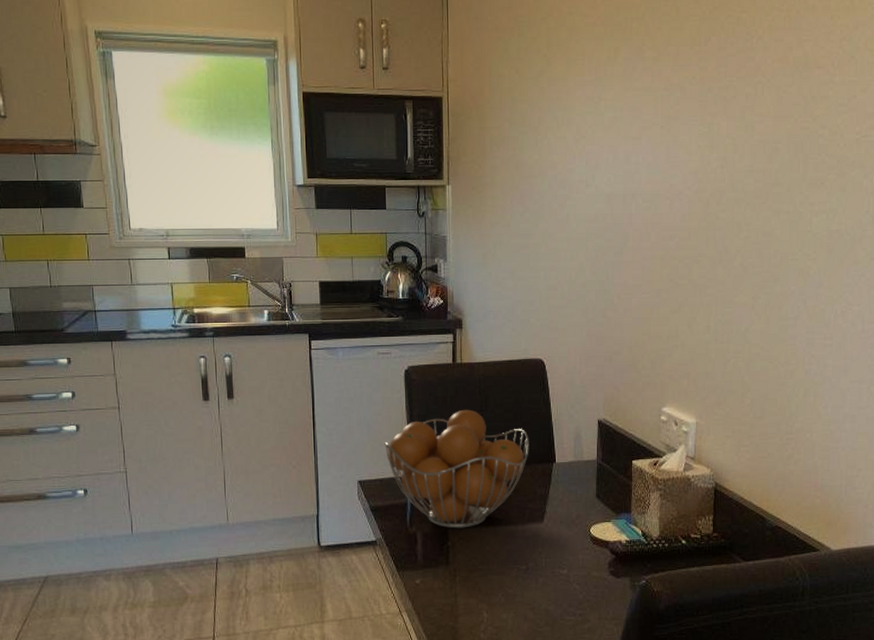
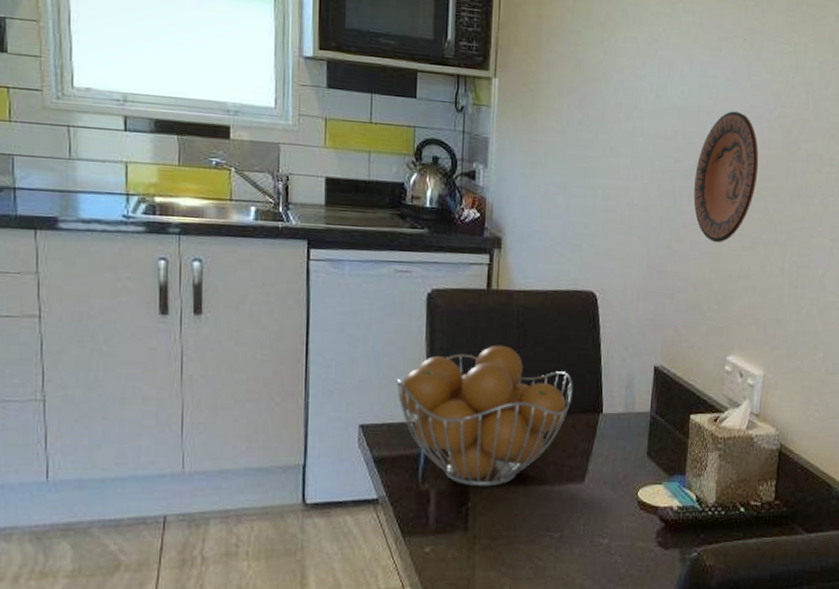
decorative plate: none [624,191,681,309] -> present [693,111,759,243]

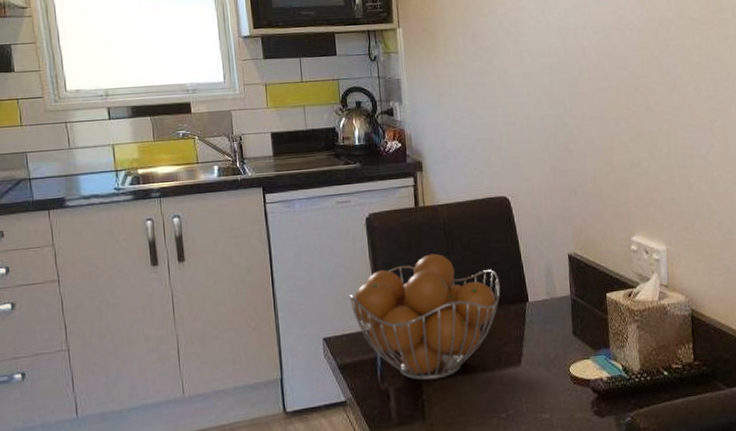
decorative plate: present [693,111,759,243] -> none [580,22,635,139]

